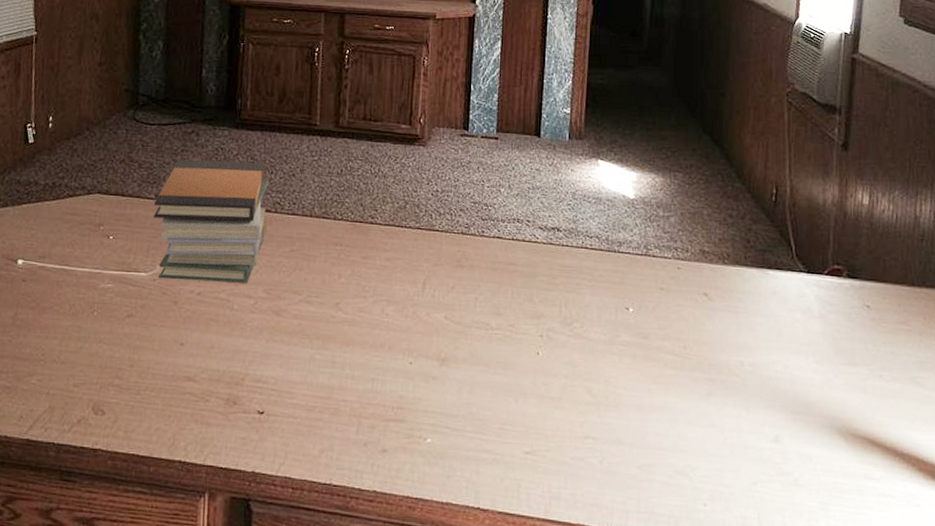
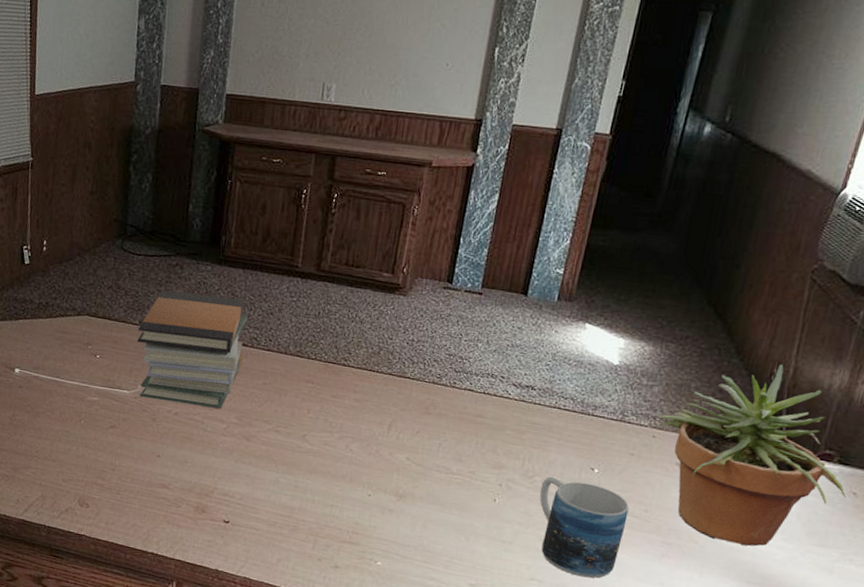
mug: none [581,321,669,429] -> present [539,476,629,579]
potted plant: none [679,184,862,373] -> present [657,364,846,546]

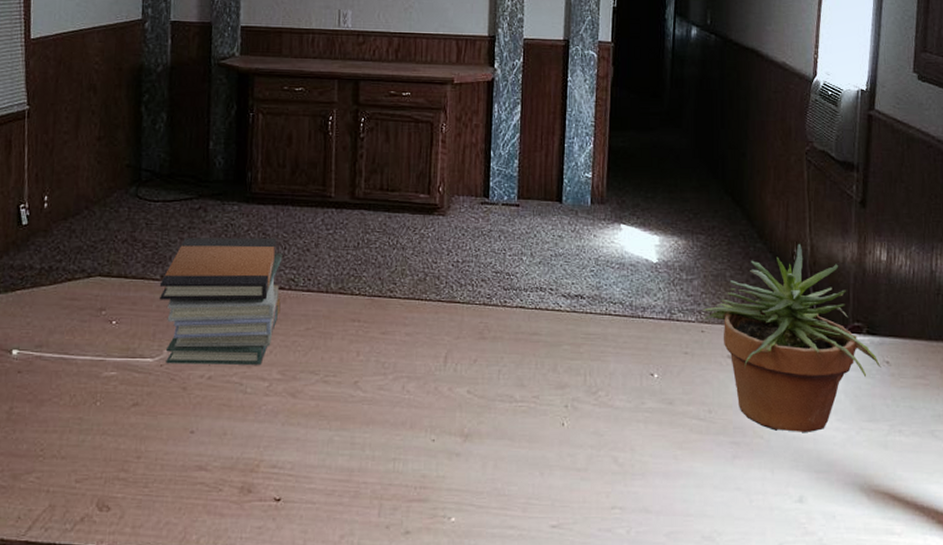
mug: present [539,476,629,579] -> none [606,389,694,496]

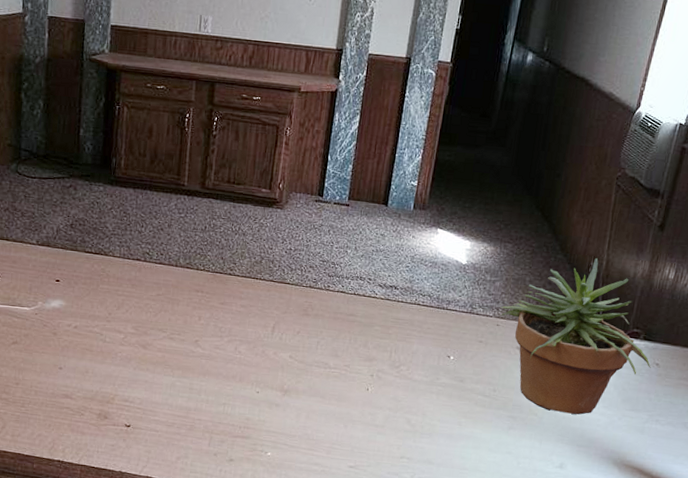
book stack: present [159,237,283,365] -> none [35,210,140,320]

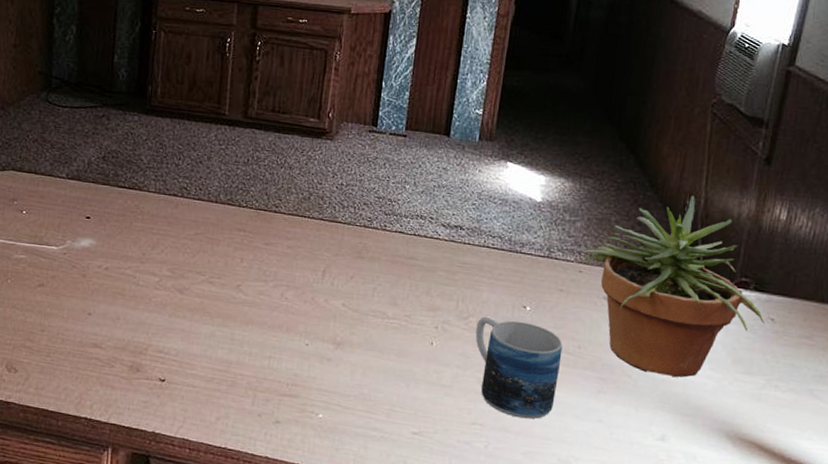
mug: none [405,365,480,453] -> present [475,316,563,420]

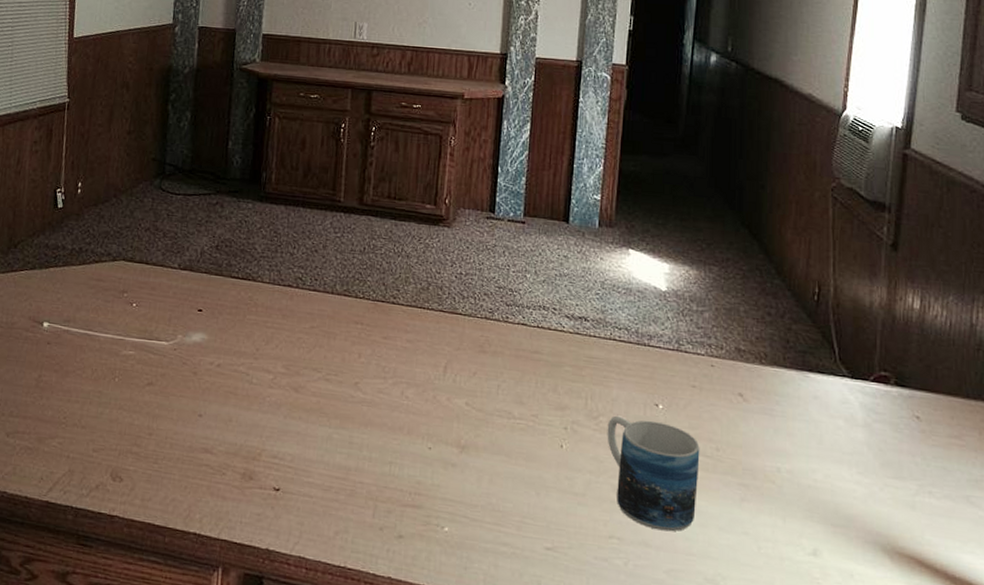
potted plant: present [582,195,765,377] -> none [713,283,910,483]

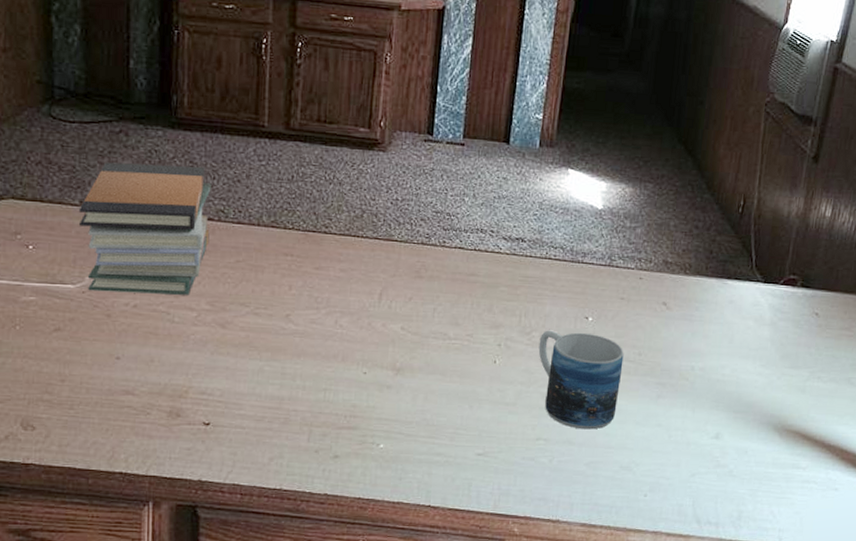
book stack: none [177,230,292,358] -> present [78,162,212,295]

